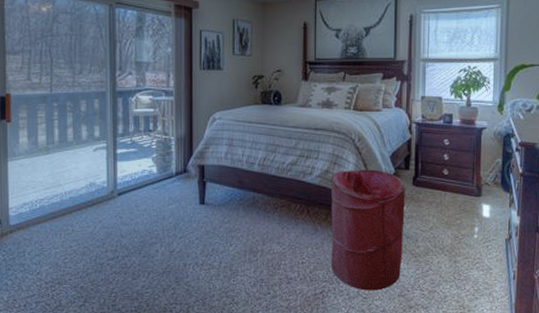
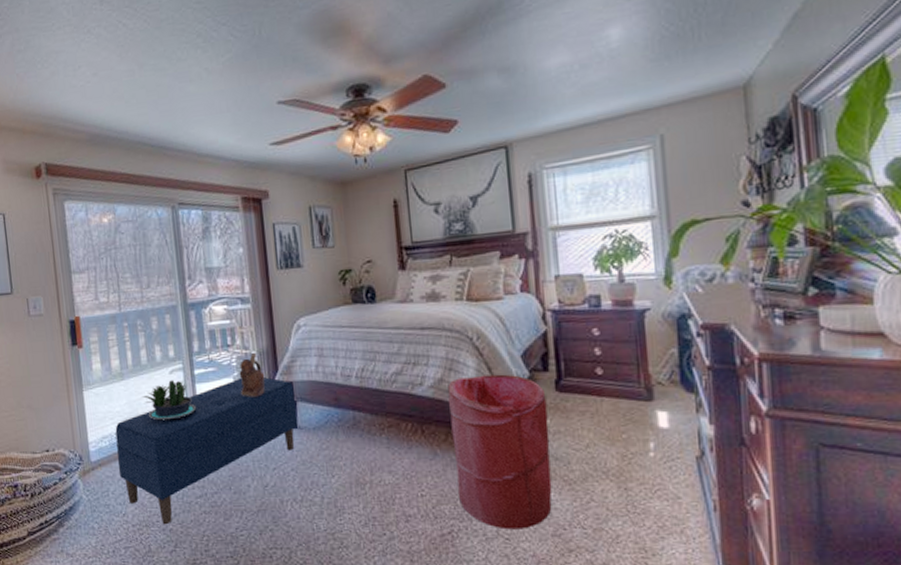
bench: none [36,159,206,283] -> present [115,377,297,525]
potted plant: none [65,157,116,192] -> present [142,380,197,421]
ceramic vessel: none [157,139,181,176] -> present [239,353,265,397]

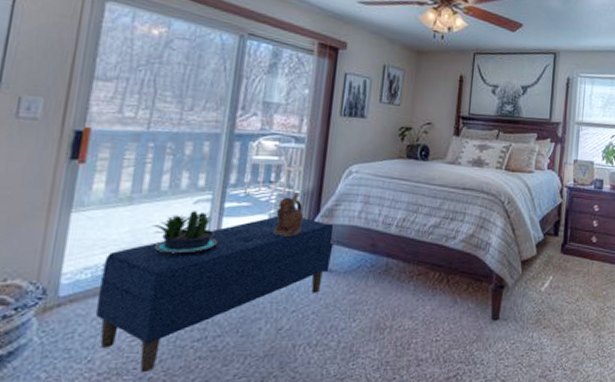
laundry hamper: present [448,374,552,530] -> none [469,234,553,372]

